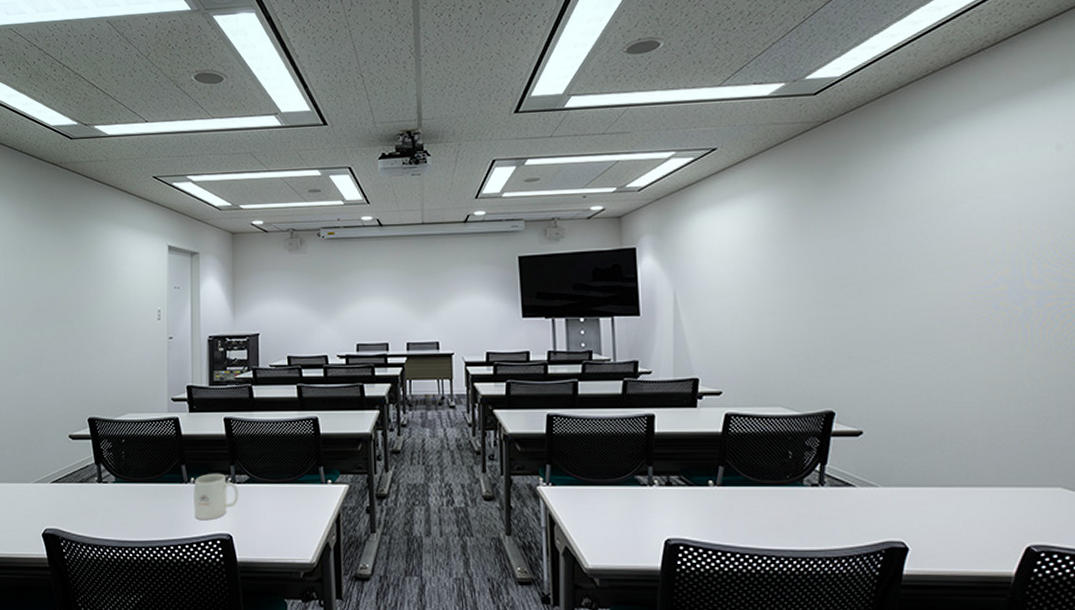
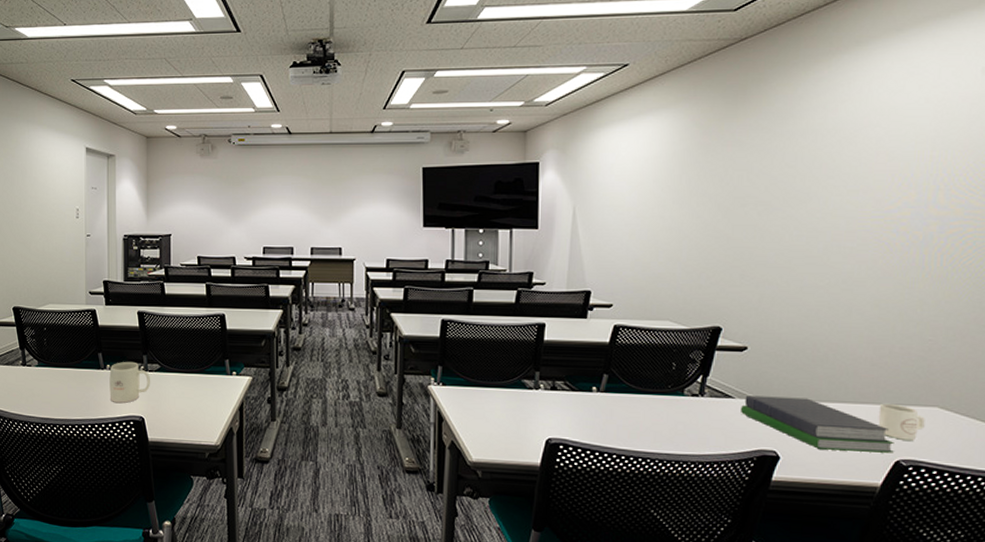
book: none [863,483,1023,539] -> present [741,395,894,453]
mug: none [1002,485,1051,524] -> present [878,403,925,441]

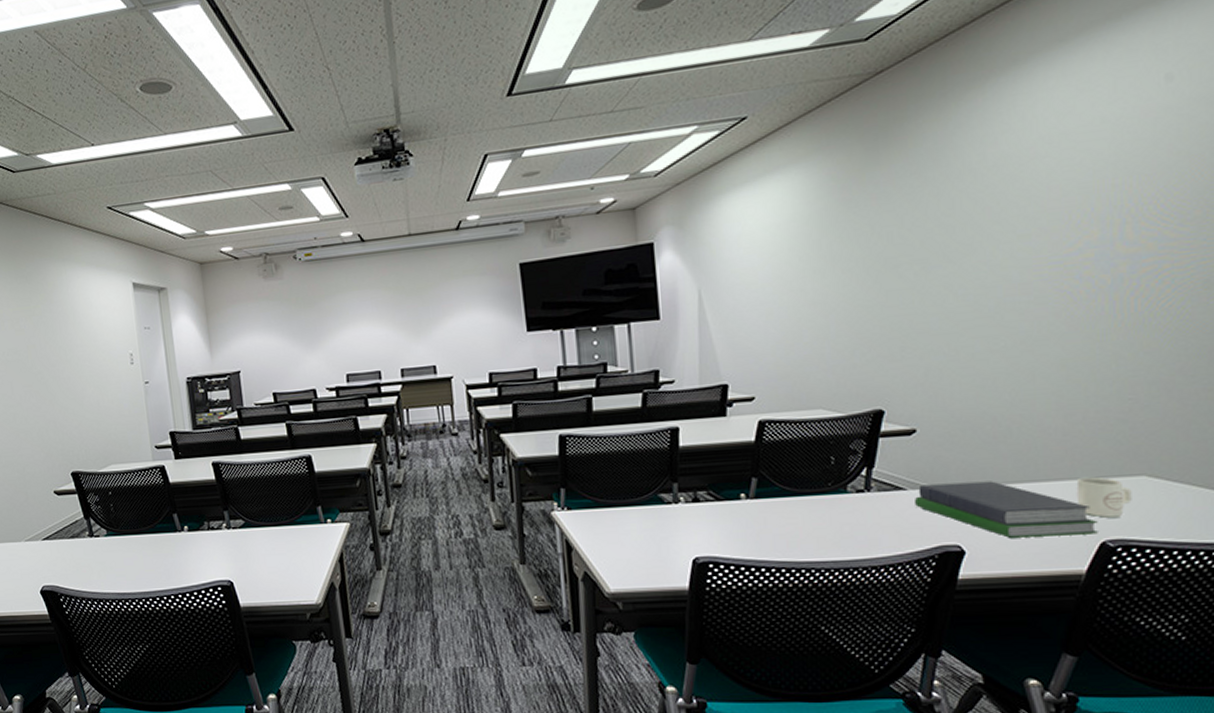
mug: present [109,361,151,403] -> none [188,519,236,567]

